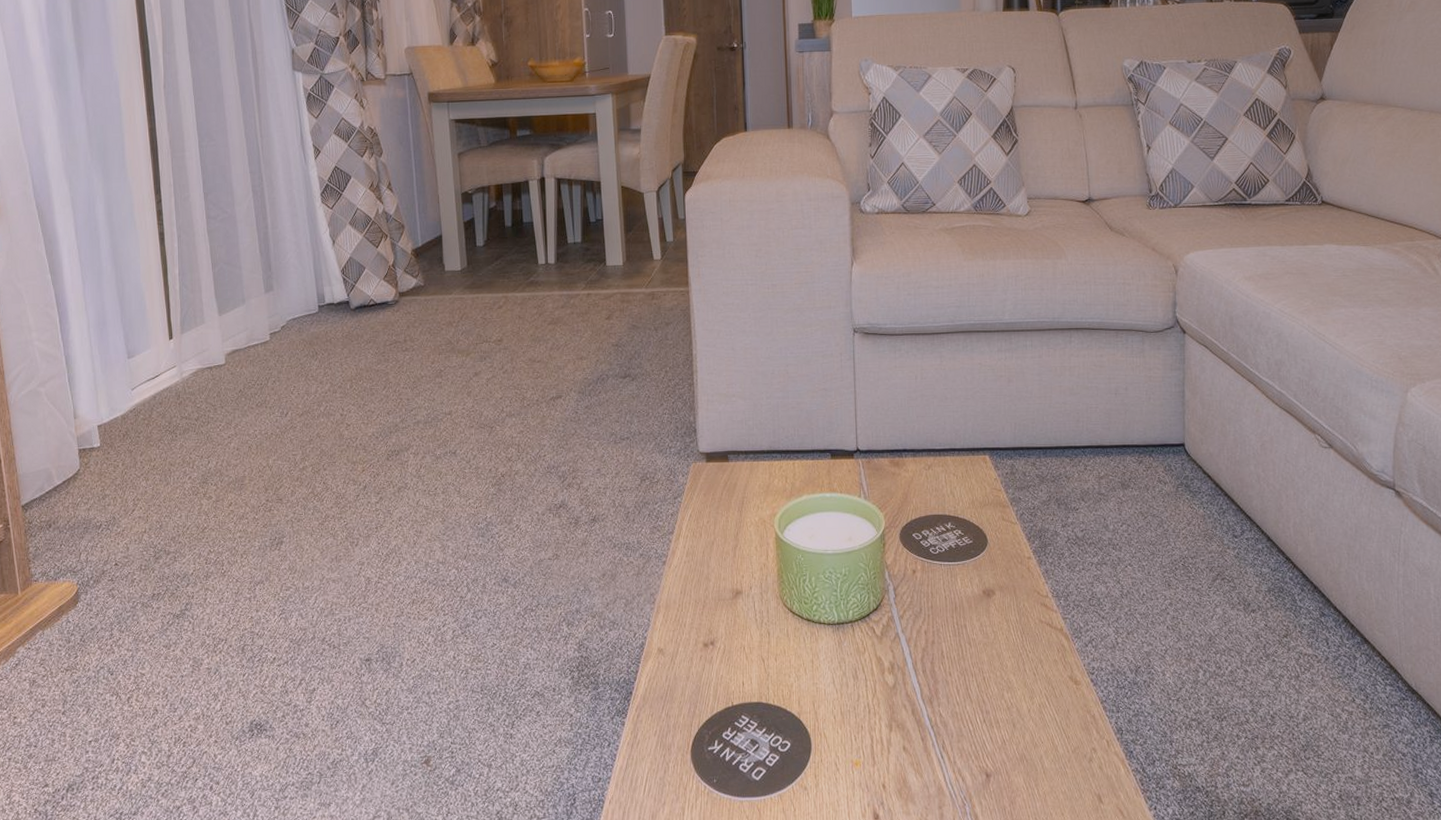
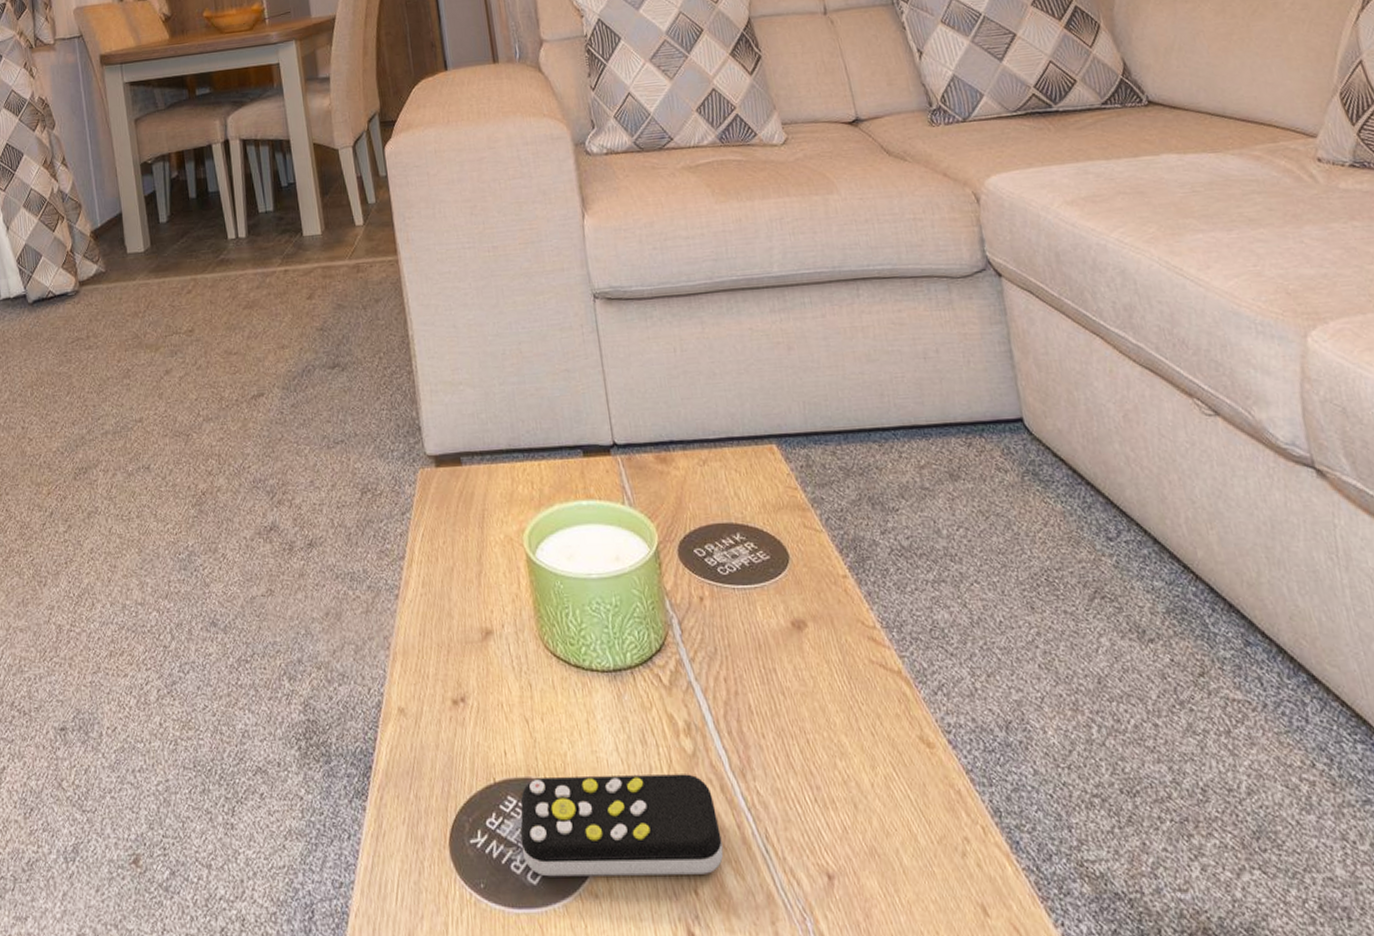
remote control: none [749,701,909,775] -> present [520,774,724,877]

